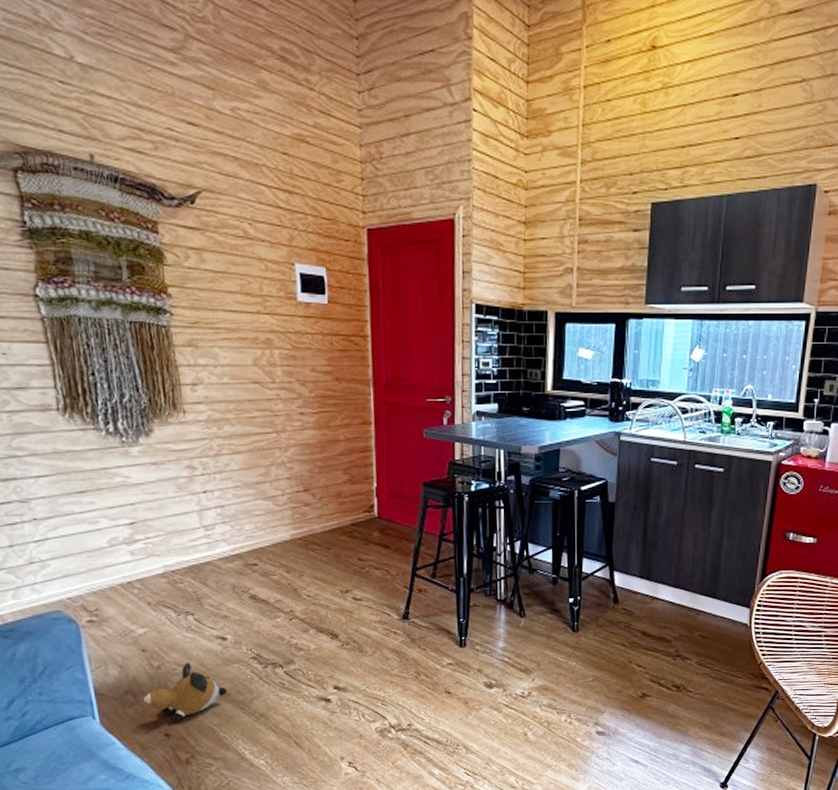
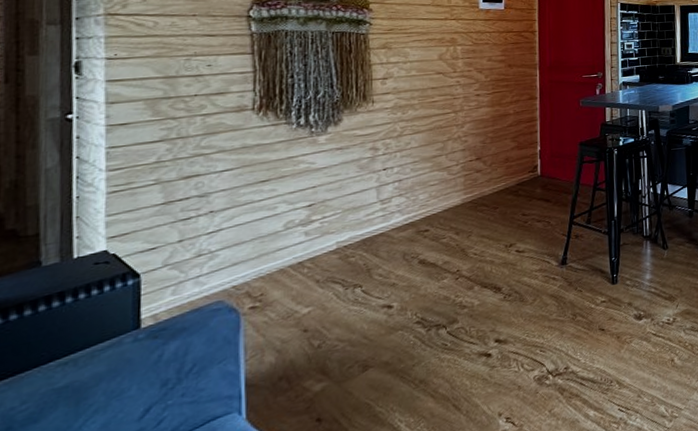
plush toy: present [143,662,227,722] -> none [298,336,388,405]

